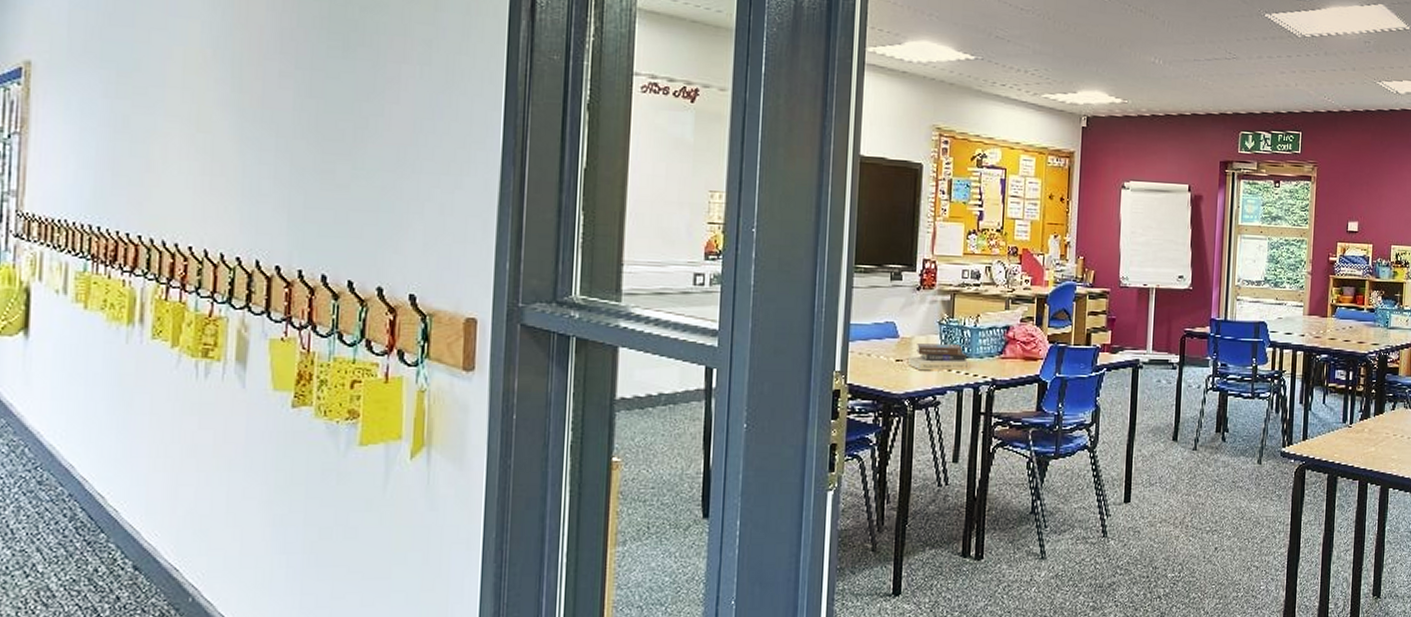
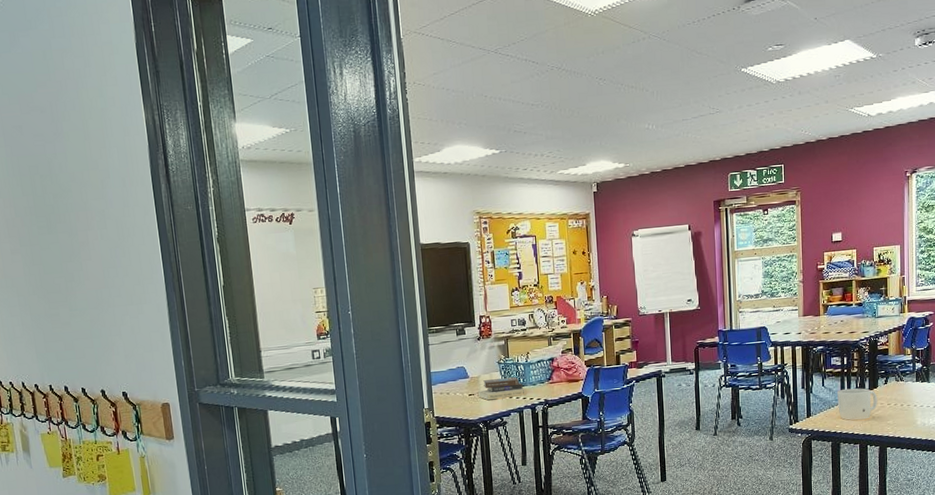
mug: none [1338,410,1383,451] -> present [837,388,878,421]

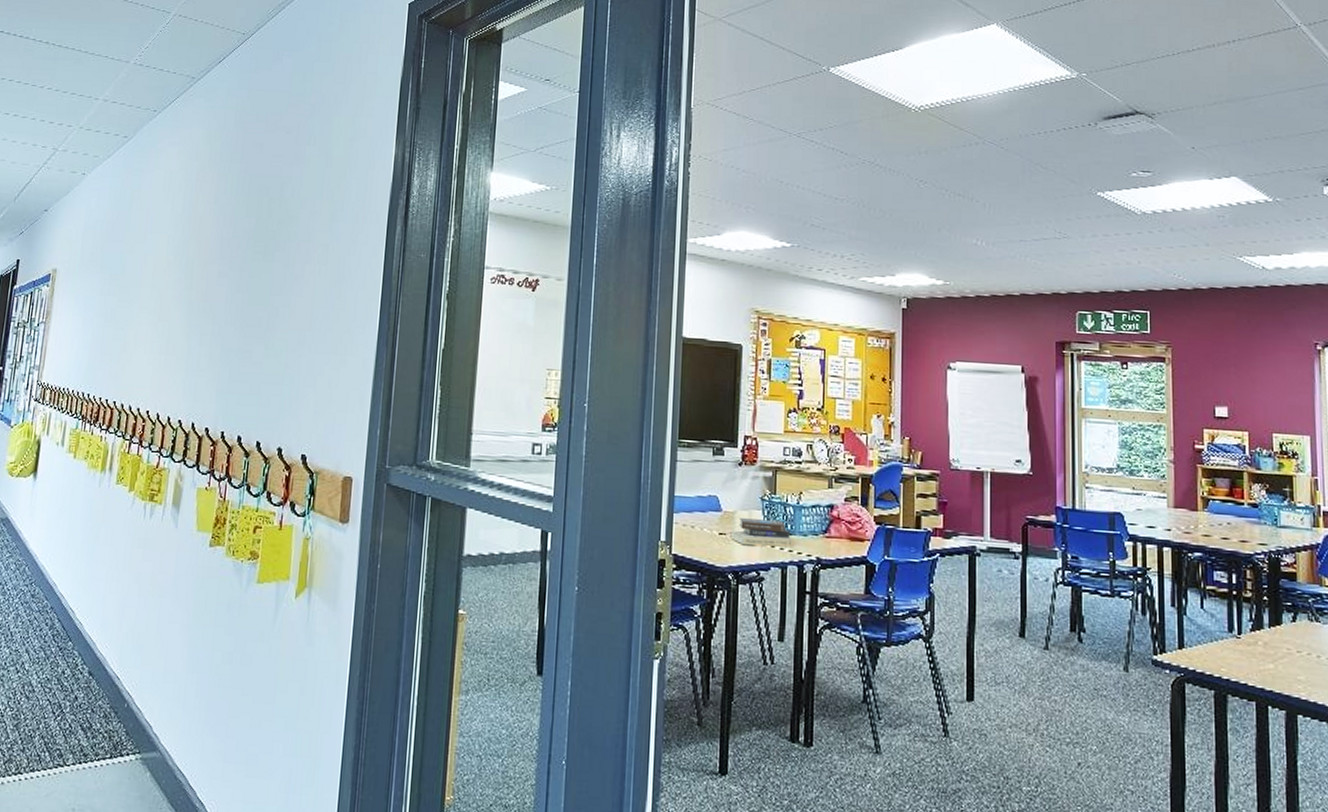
mug: present [837,388,878,421] -> none [1223,617,1282,668]

